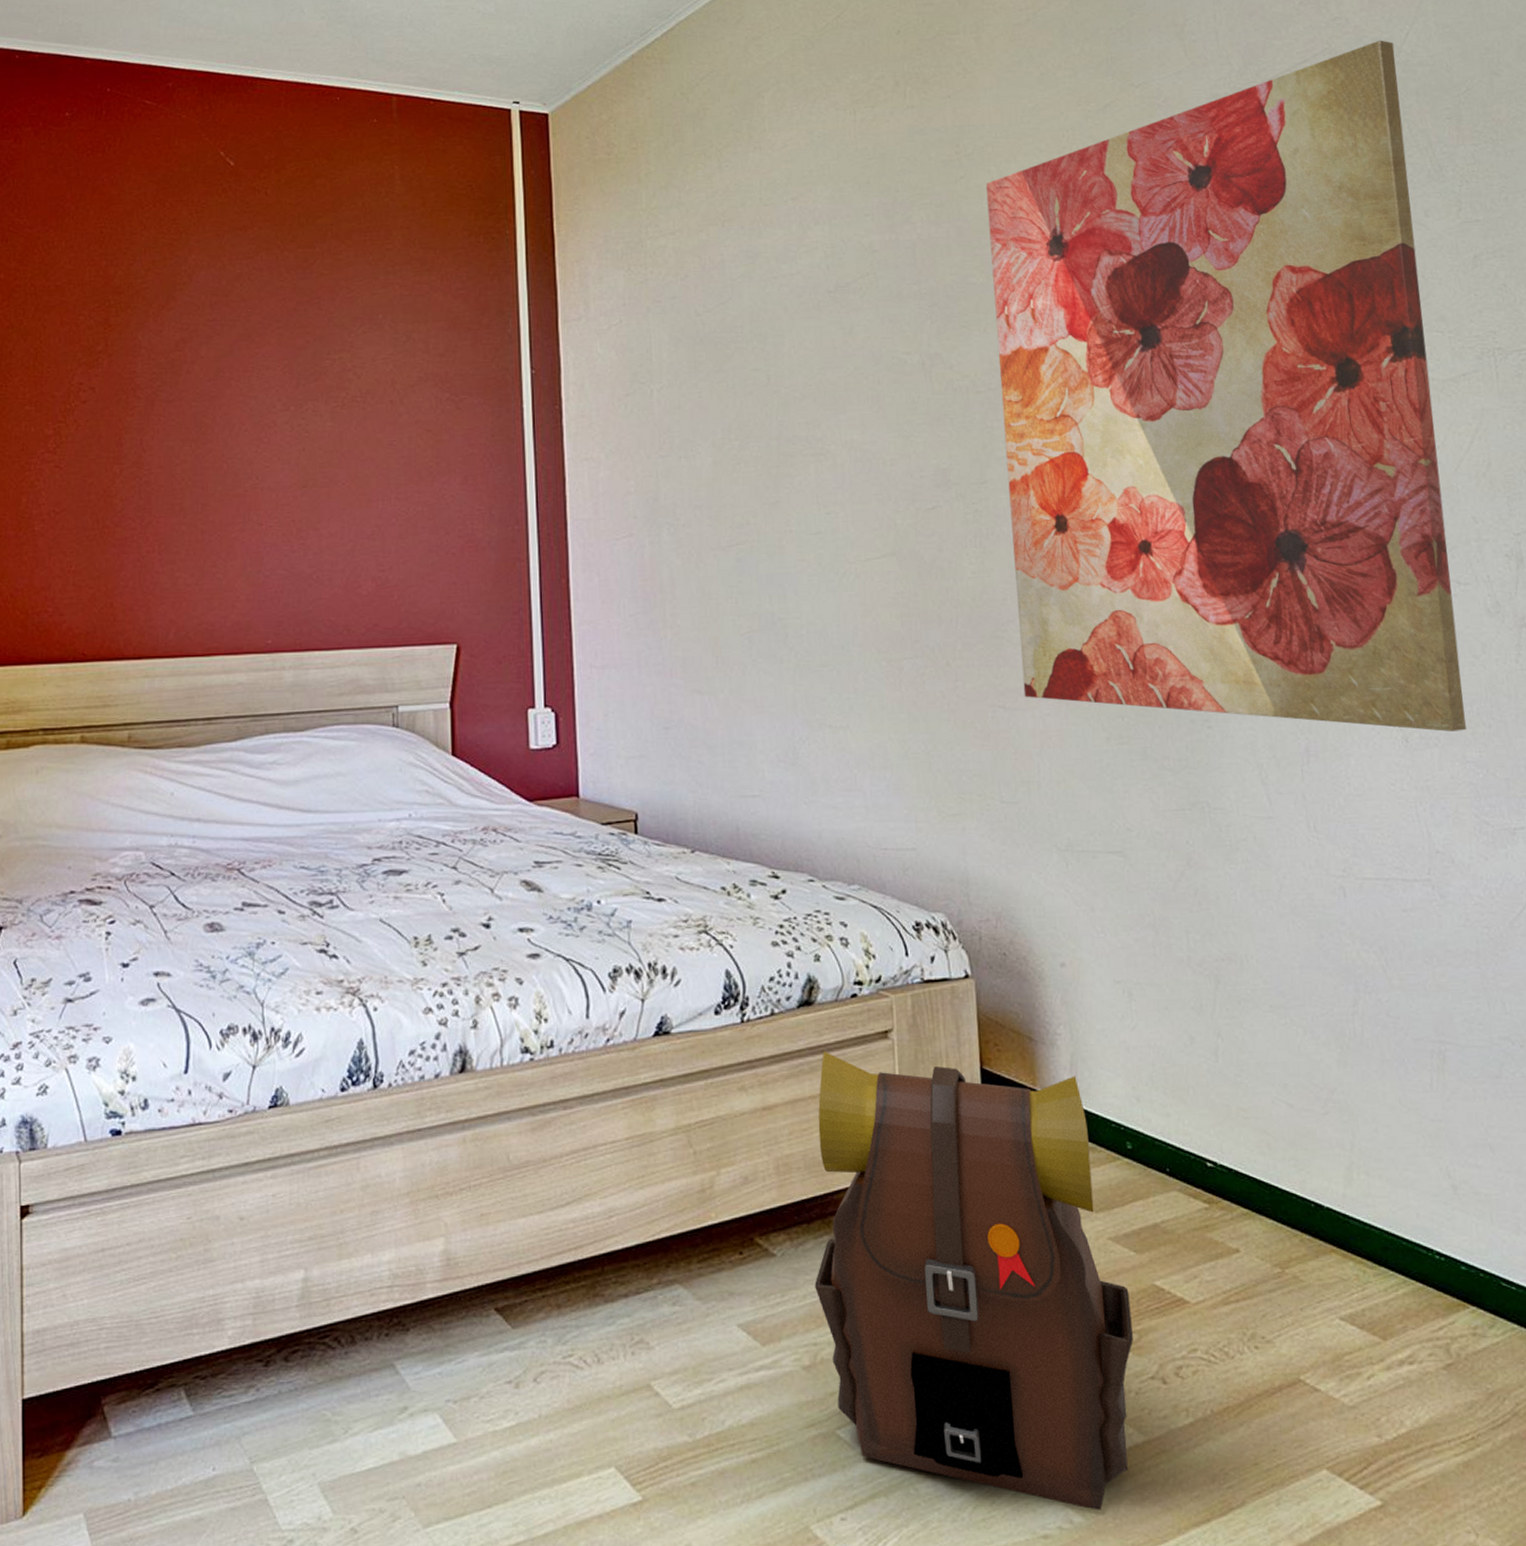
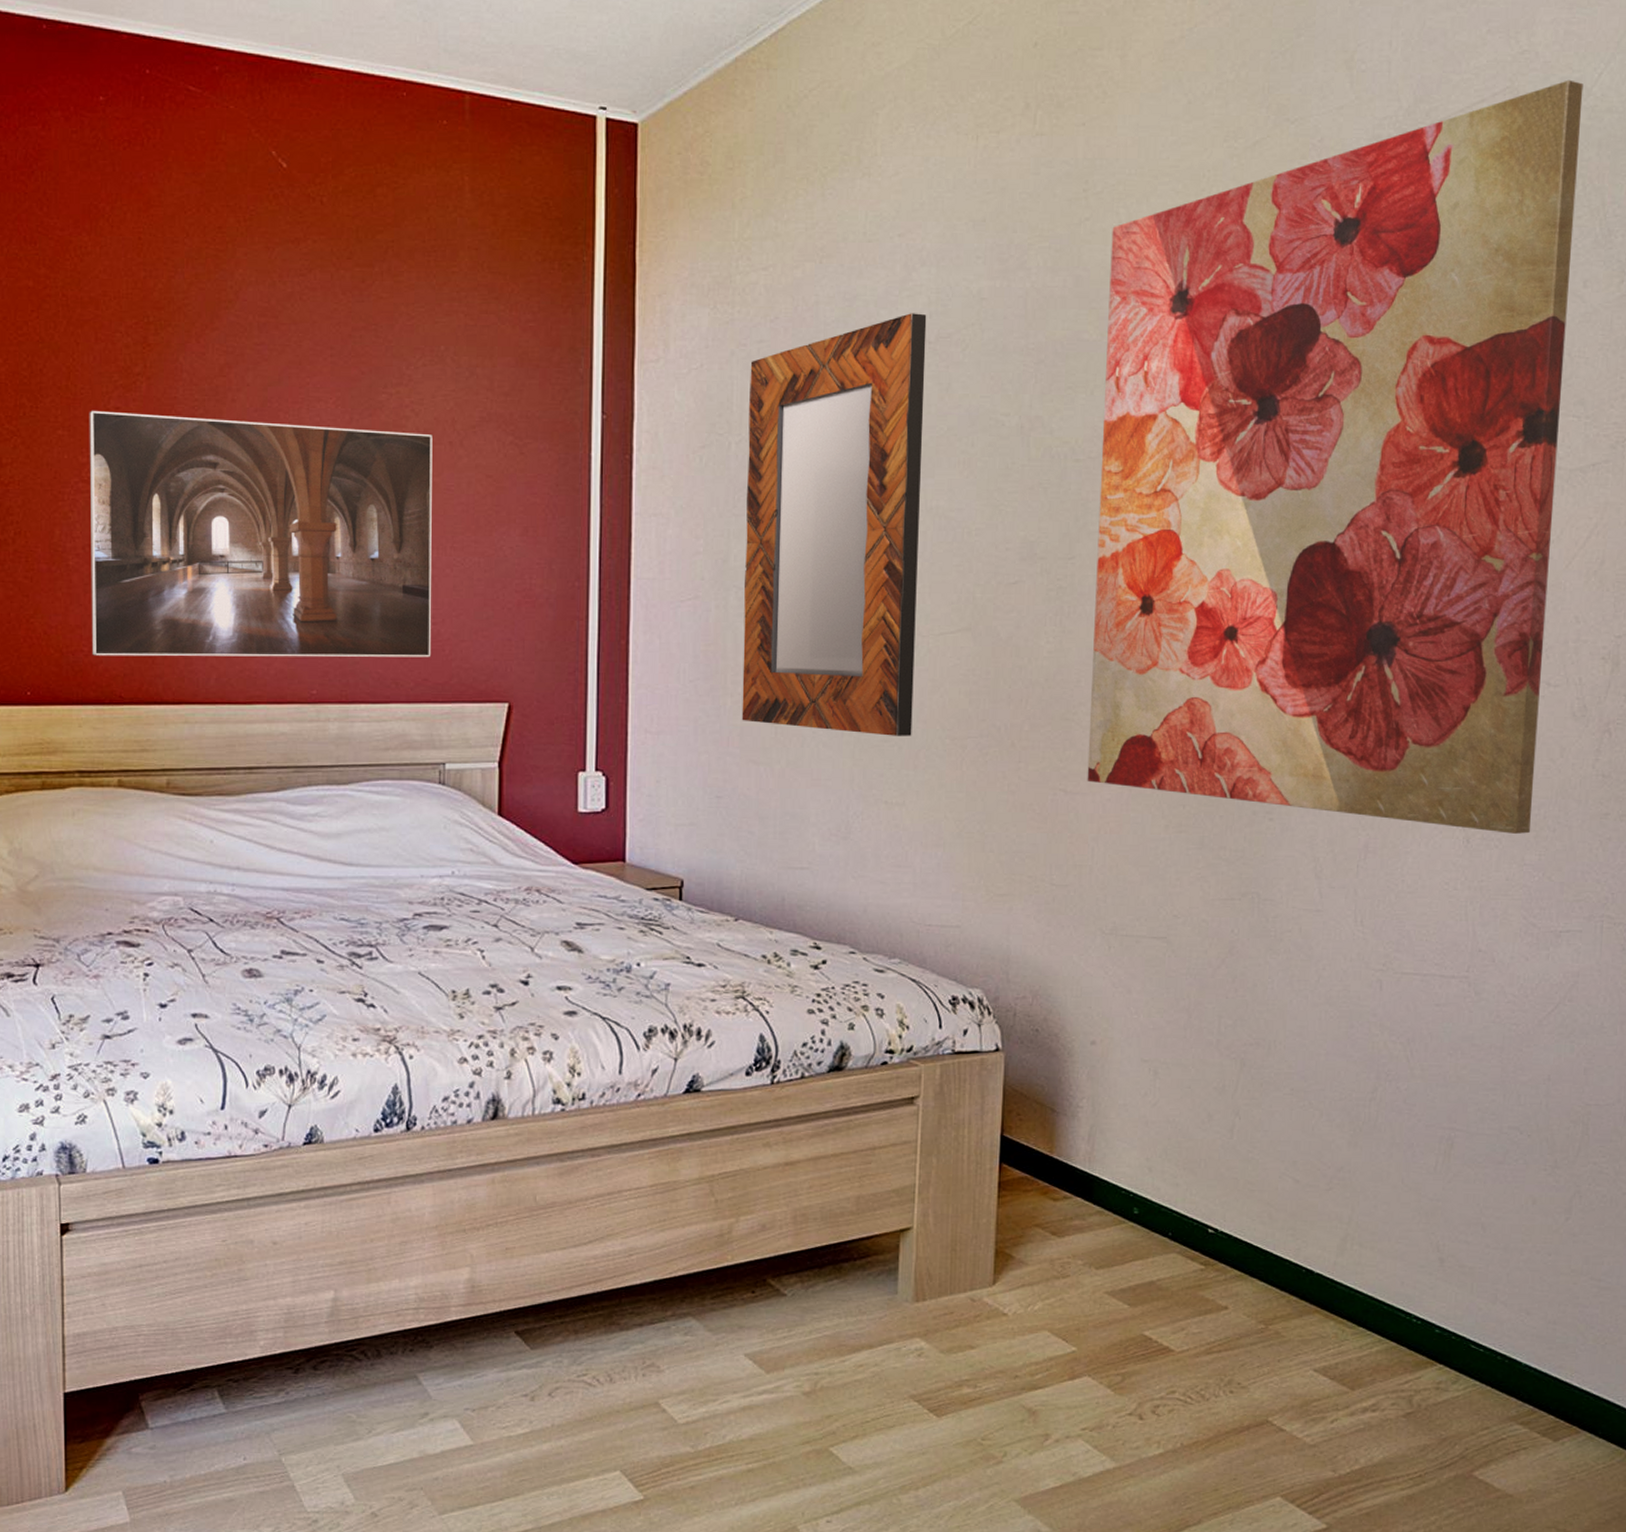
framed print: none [54,387,381,616] -> present [89,411,433,658]
home mirror: none [665,266,849,661] -> present [741,313,927,736]
backpack: present [814,1050,1133,1510] -> none [821,1113,1118,1523]

